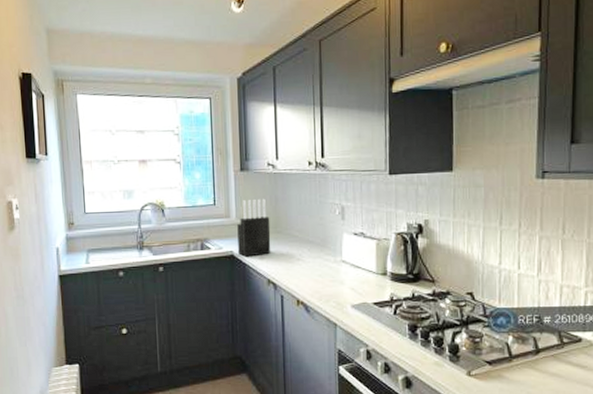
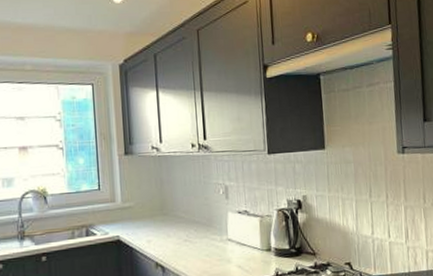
knife block: present [237,198,271,257] -> none [123,181,158,241]

